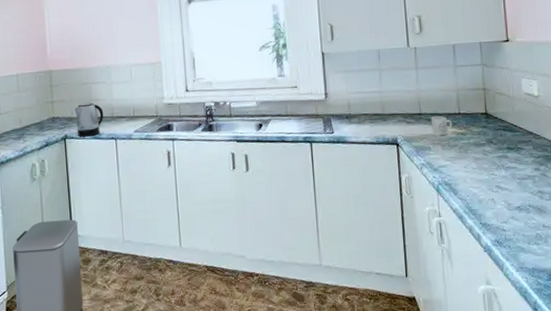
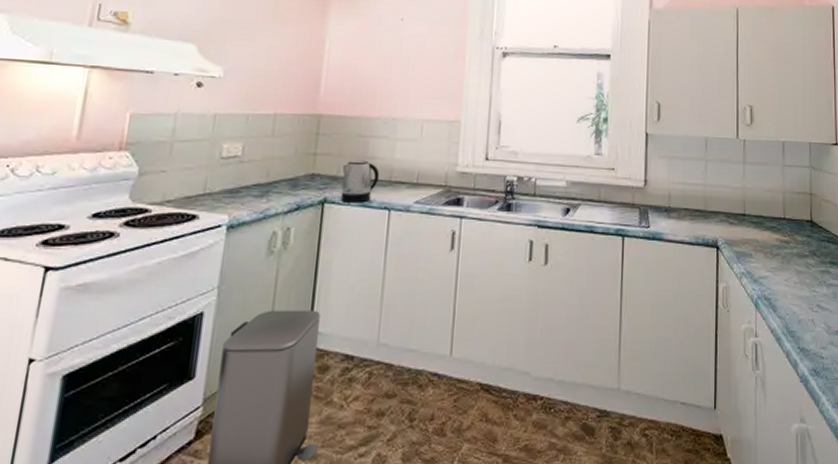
mug: present [431,115,453,136] -> none [755,218,776,243]

